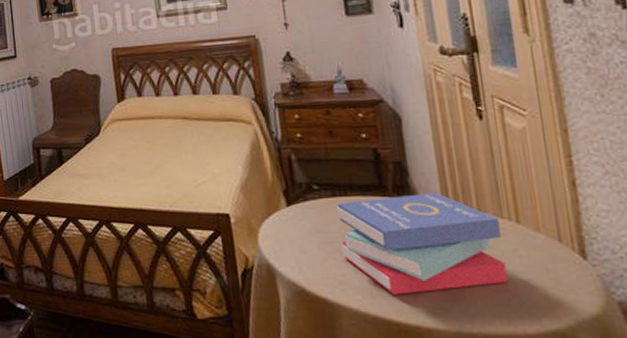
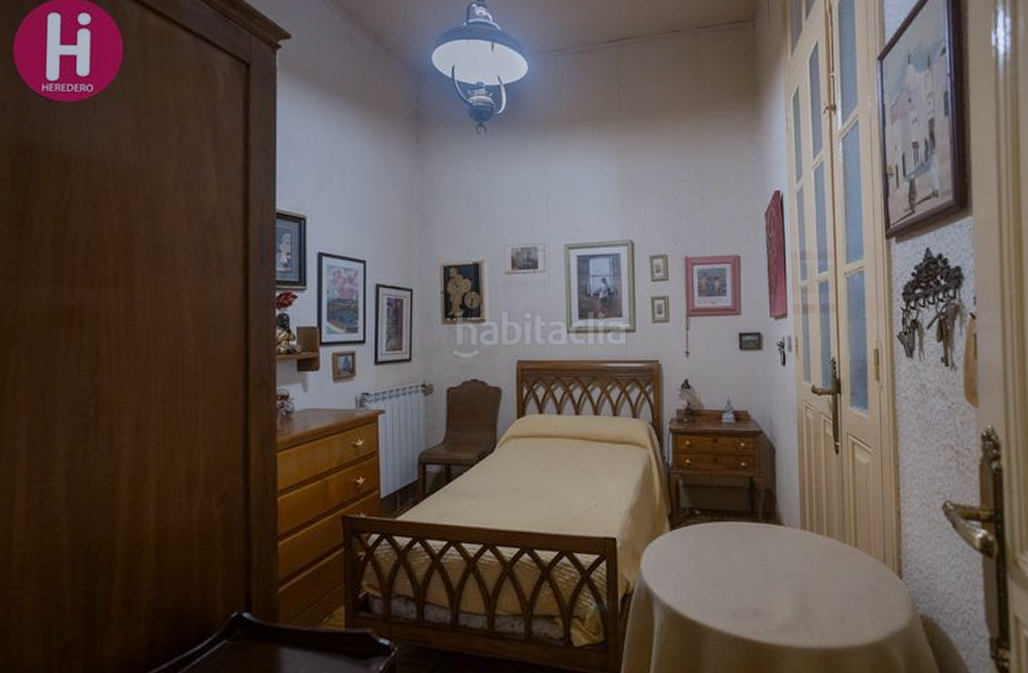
book: present [335,192,508,295] -> none [713,519,844,615]

